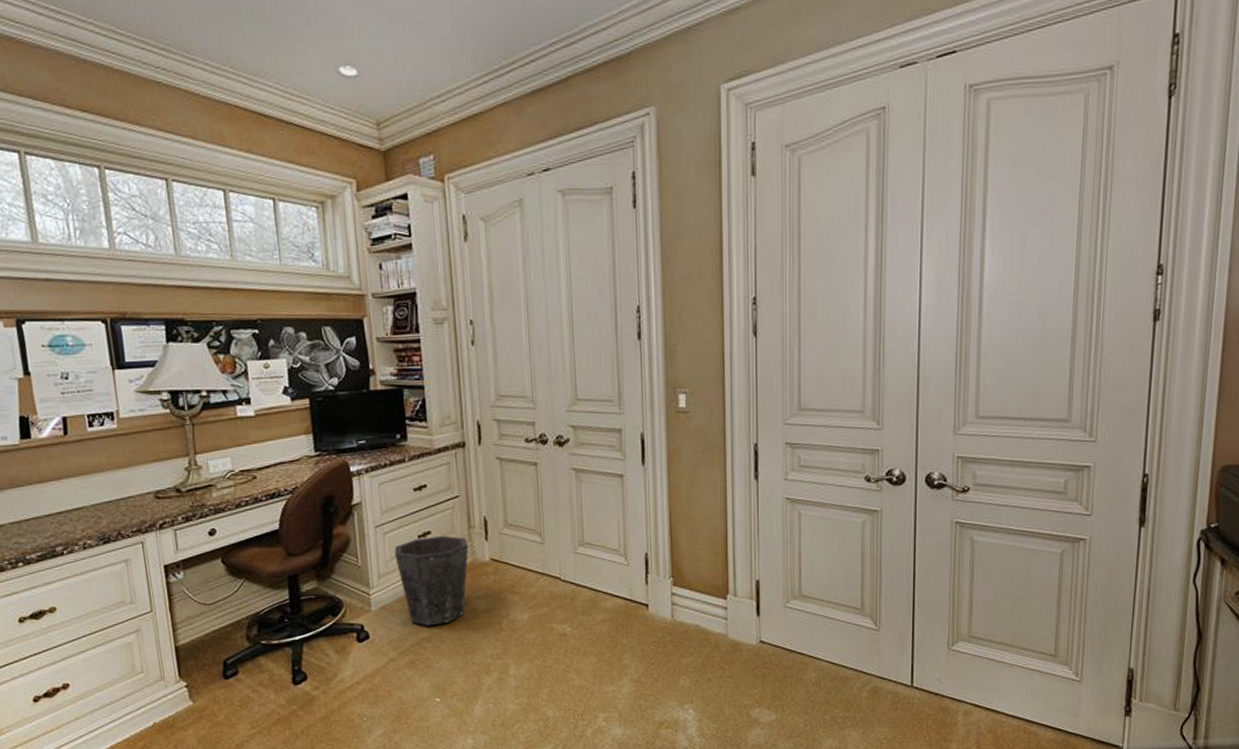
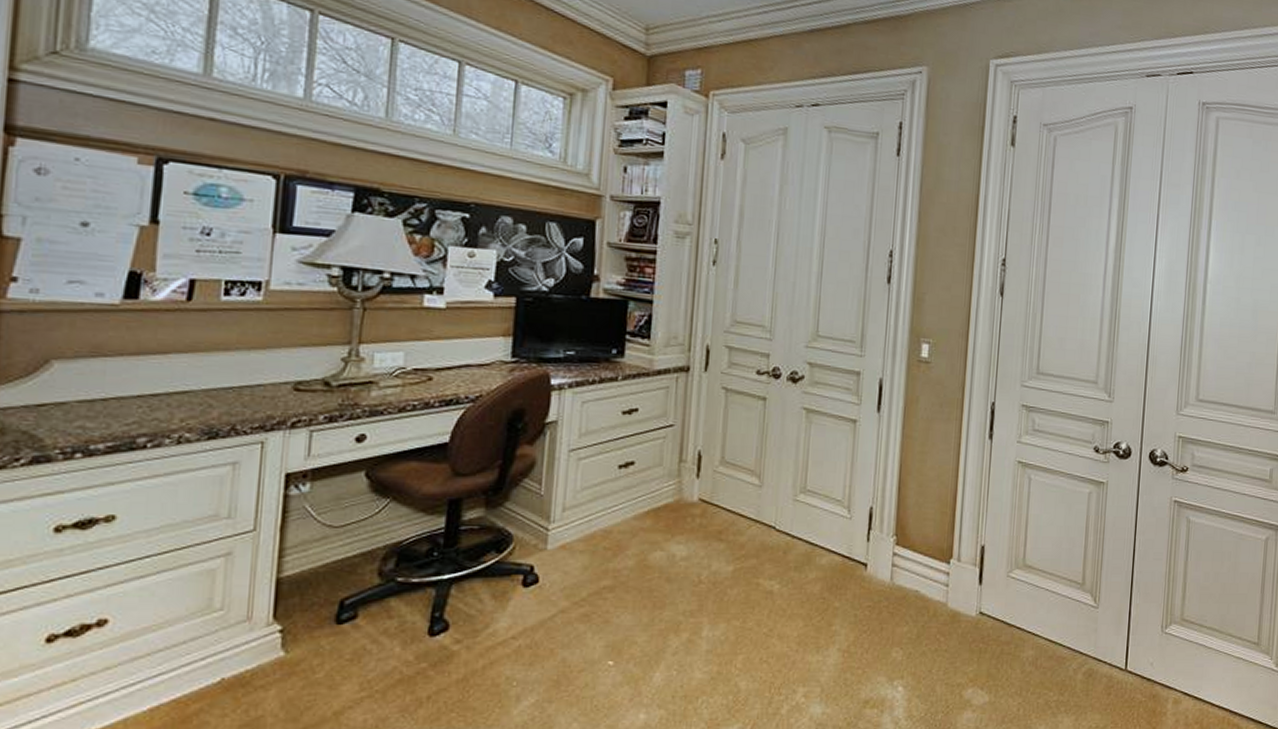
waste bin: present [394,535,469,626] -> none [587,467,677,573]

